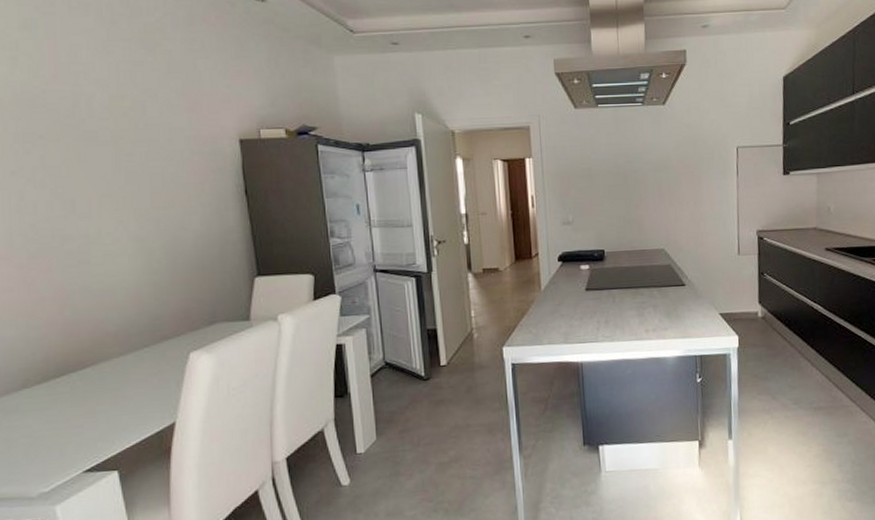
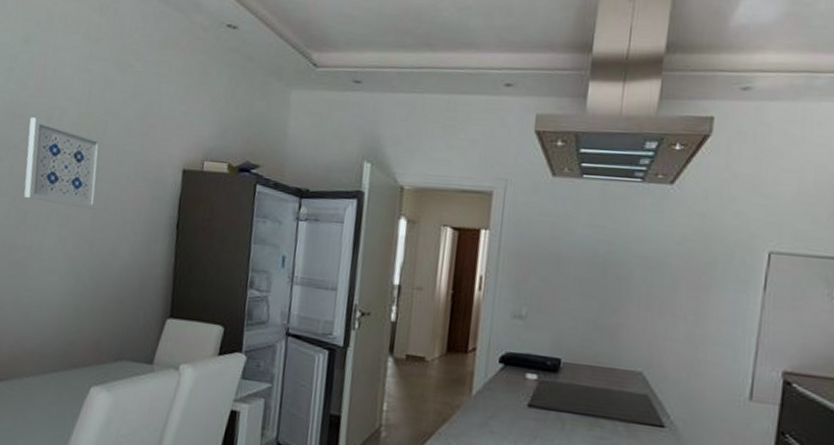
wall art: none [51,105,154,189] -> present [23,117,102,210]

